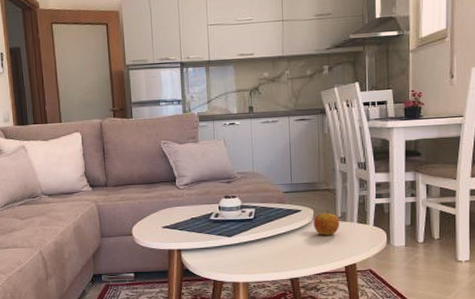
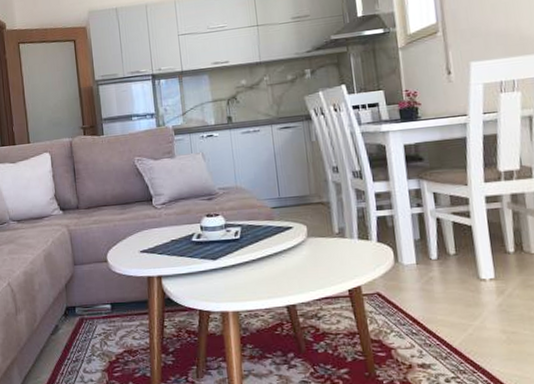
apple: present [314,210,340,236] -> none [308,225,338,255]

